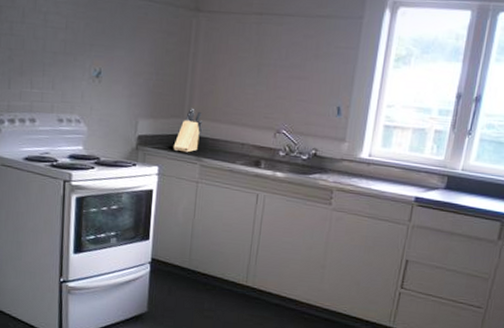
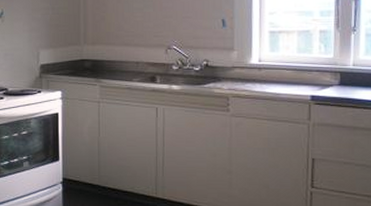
knife block: present [173,108,203,153] -> none [73,35,99,76]

